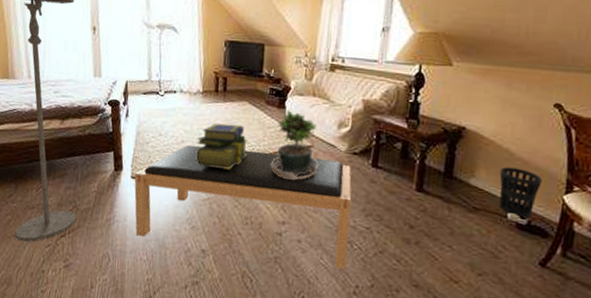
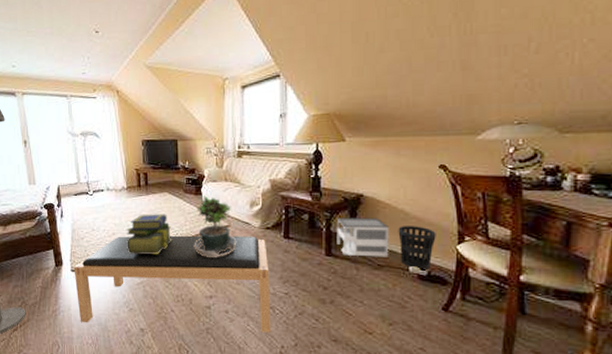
architectural model: none [430,150,490,200] -> present [336,217,389,257]

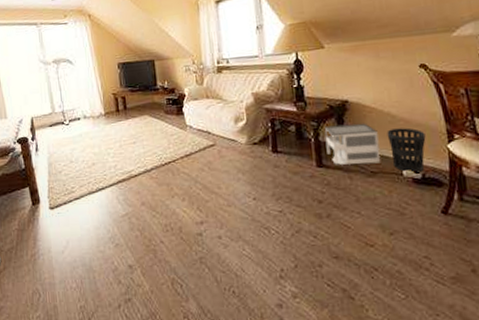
bench: present [74,235,271,333] -> none [52,153,268,264]
stack of books: present [126,214,172,255] -> none [107,138,157,185]
potted plant: present [194,196,236,257] -> none [179,115,224,180]

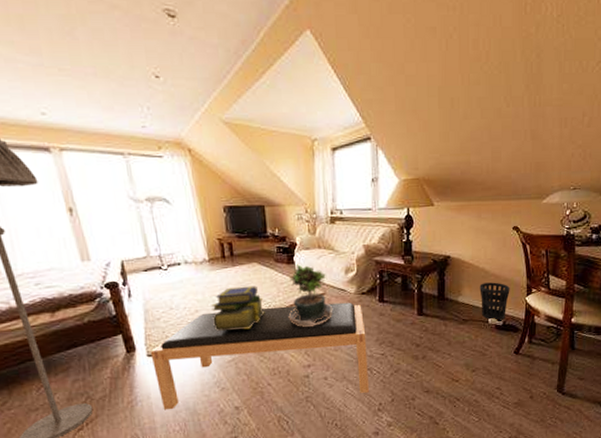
bench: none [52,153,268,264] -> present [150,302,369,409]
stack of books: none [107,138,157,185] -> present [211,285,265,332]
potted plant: none [179,115,224,180] -> present [288,264,332,327]
architectural model: present [324,123,381,165] -> none [427,277,472,314]

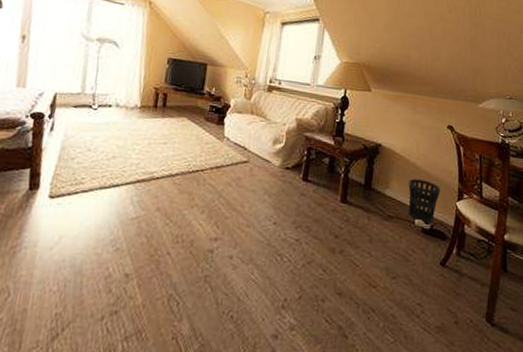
bench: present [150,302,369,409] -> none [47,160,284,283]
stack of books: present [211,285,265,332] -> none [126,138,185,187]
potted plant: present [288,264,332,327] -> none [205,126,253,195]

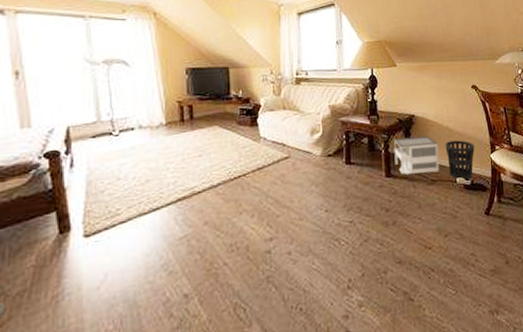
architectural model: none [352,164,401,209] -> present [393,135,440,175]

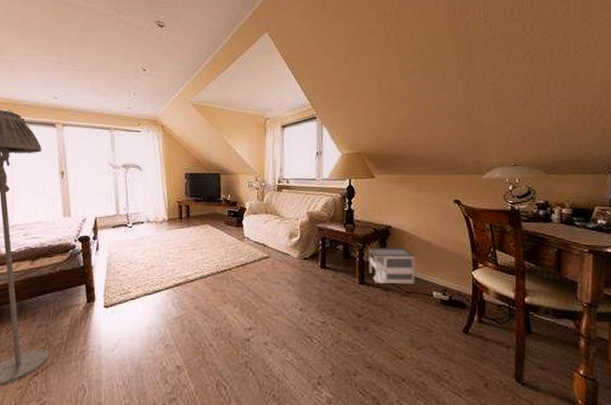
wastebasket: present [445,140,475,180] -> none [422,254,455,295]

